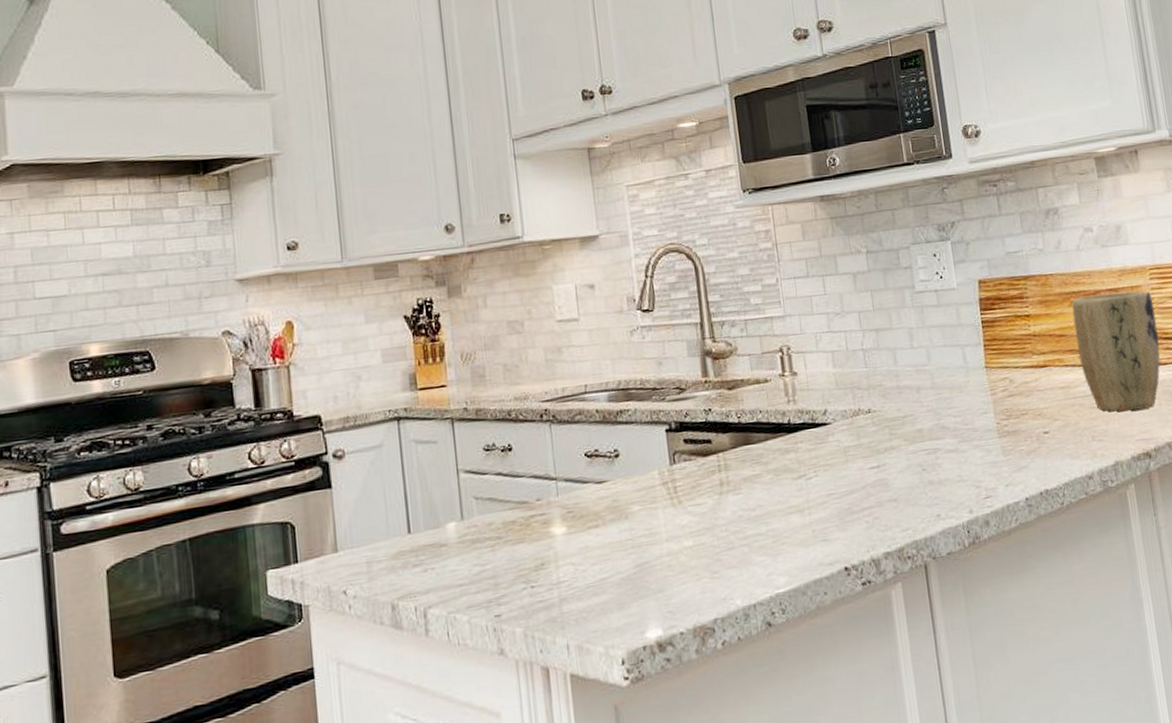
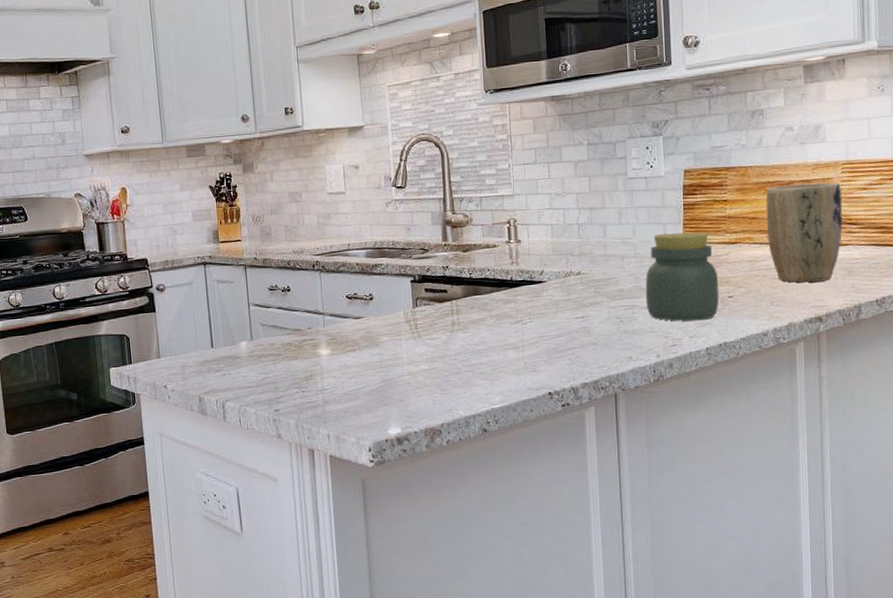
jar: none [947,355,1034,466] -> present [645,232,719,321]

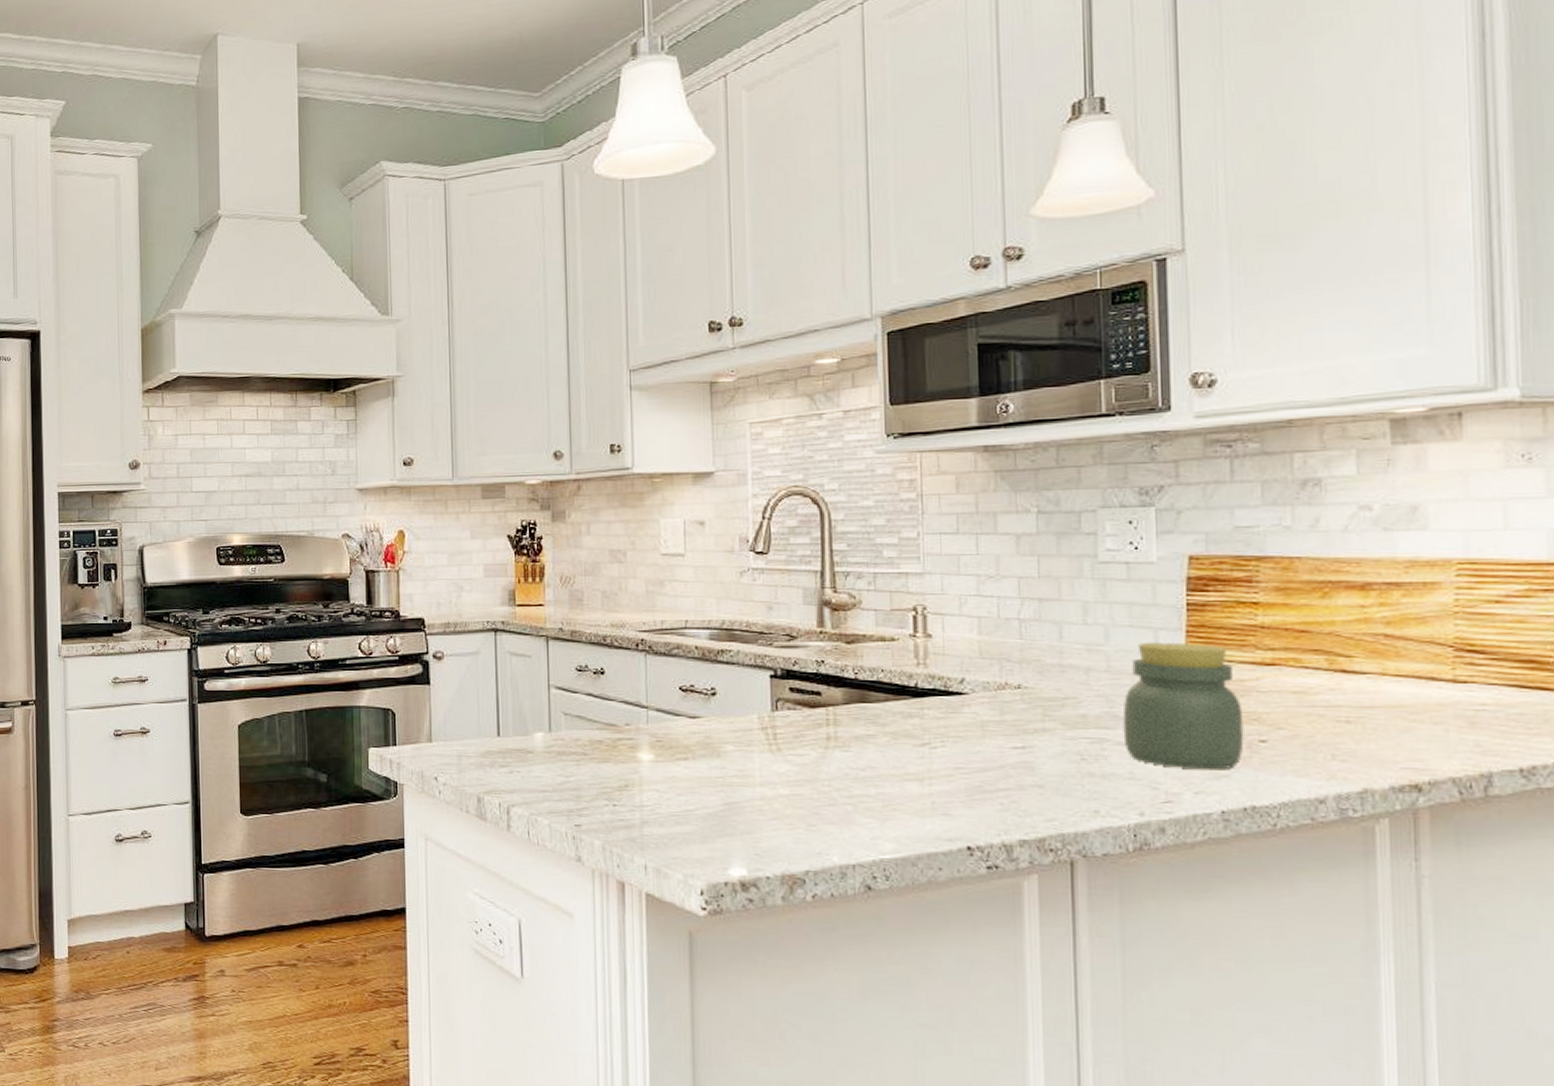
plant pot: present [766,182,843,283] -> none [1324,587,1459,732]

